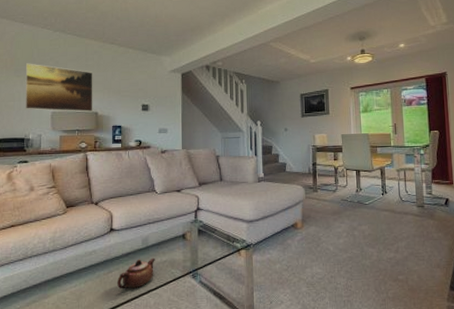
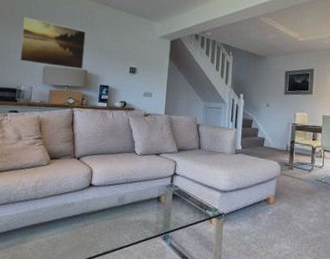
teapot: present [117,257,155,289] -> none [91,215,129,244]

